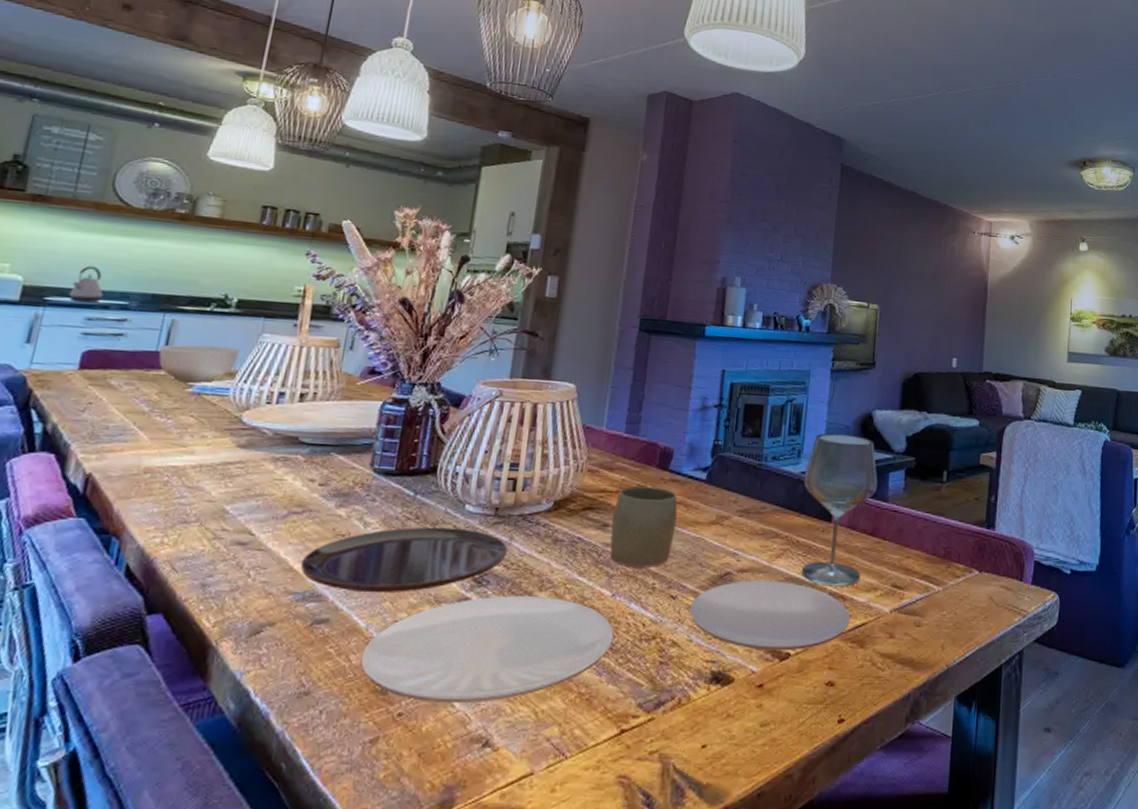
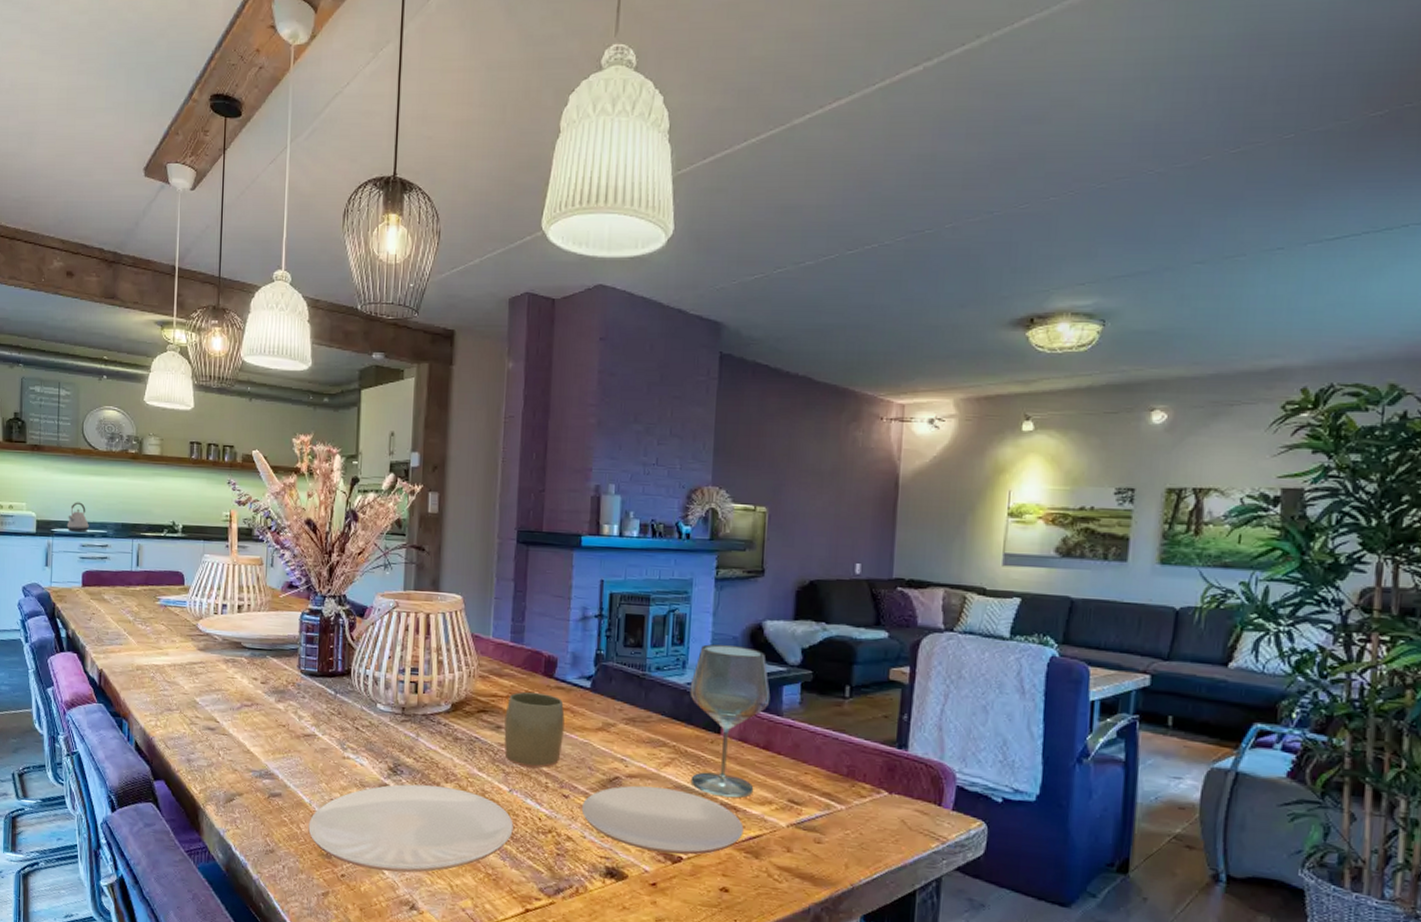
bowl: present [158,344,241,382] -> none [133,565,190,596]
plate: present [300,526,508,593] -> none [255,721,415,776]

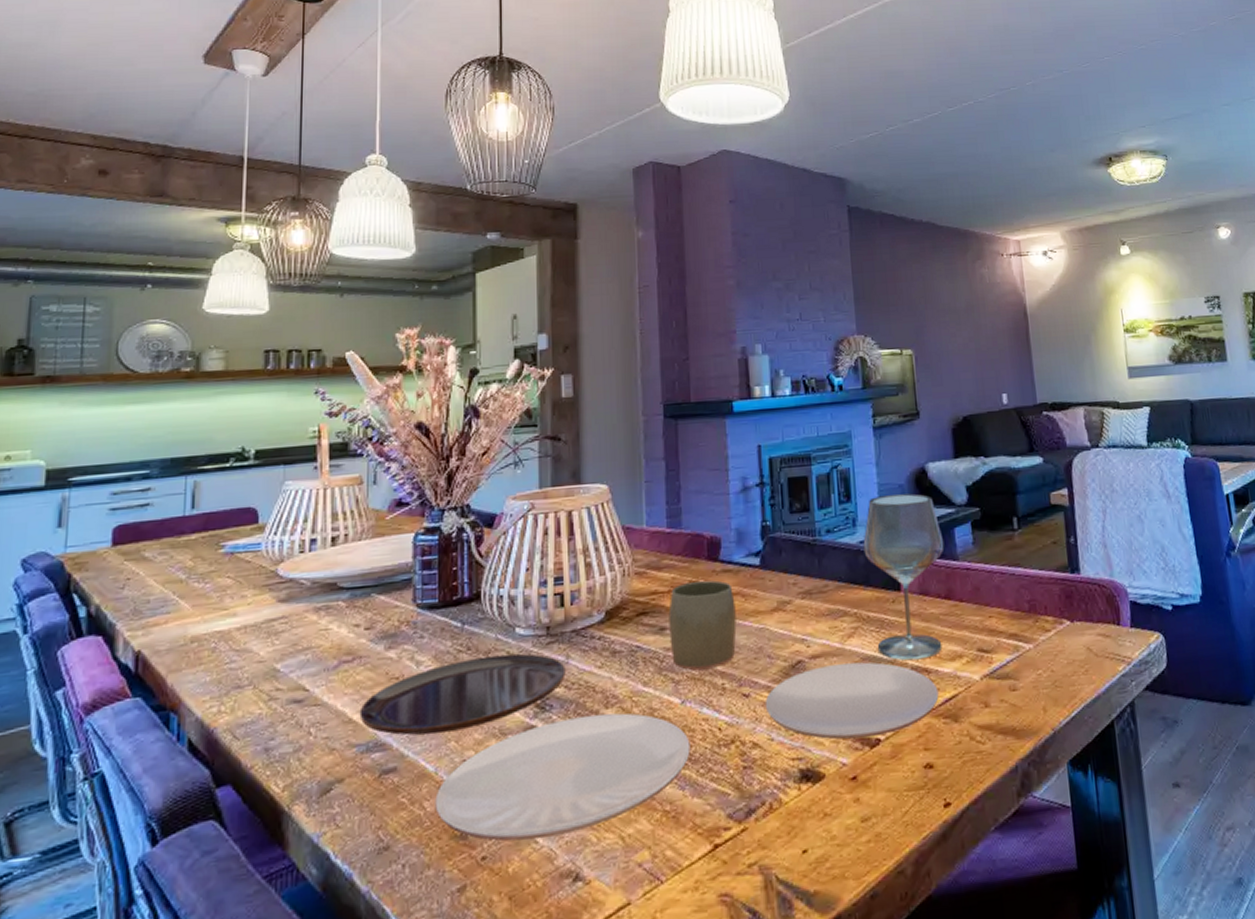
kettle: present [66,502,89,532] -> none [91,439,124,478]
plate: none [255,721,415,776] -> present [359,653,566,736]

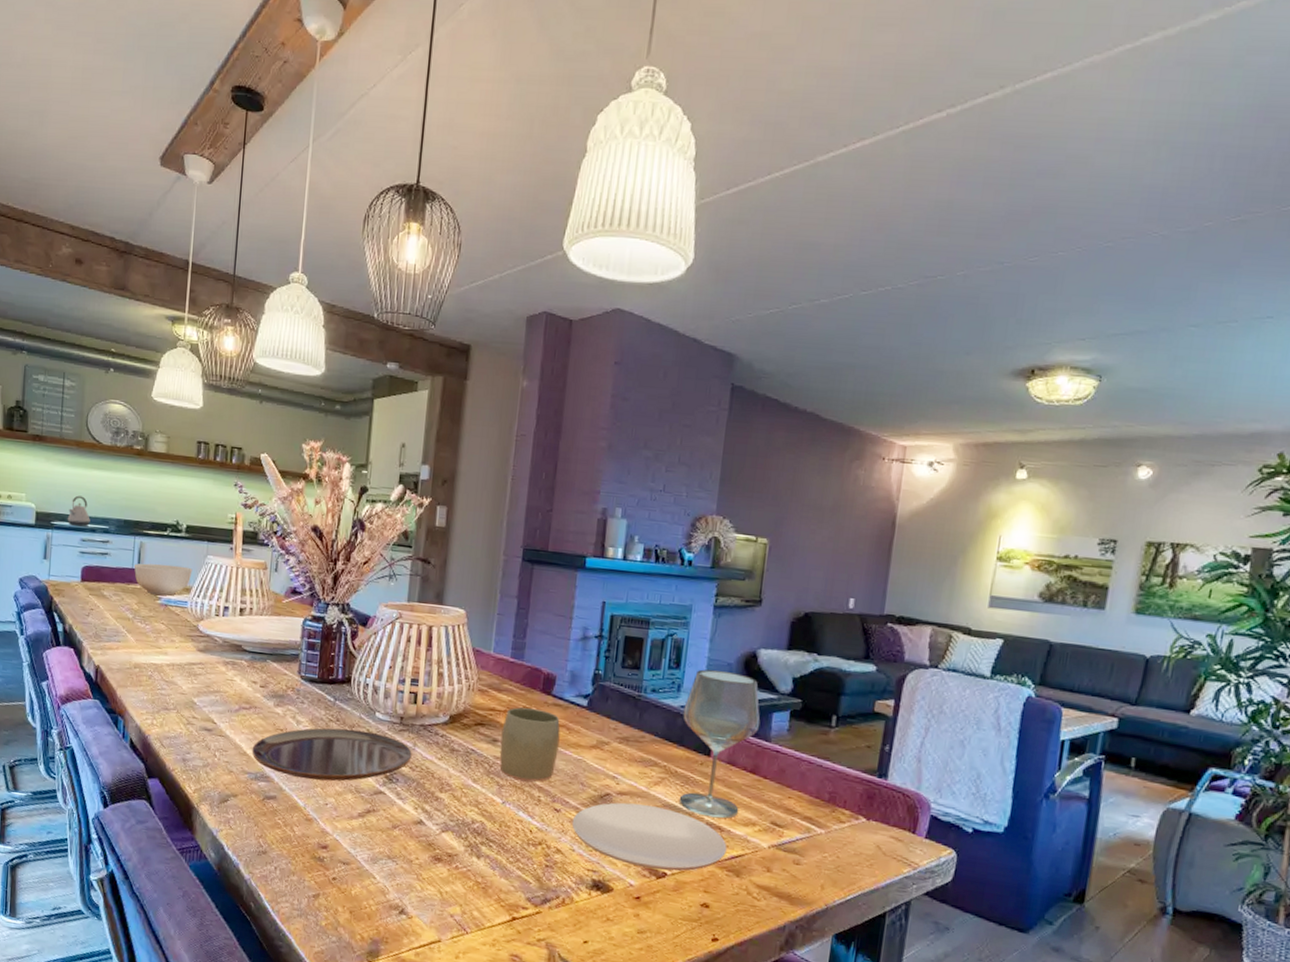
kettle: none [91,439,124,478] -> present [67,495,90,527]
bowl: none [187,500,266,543] -> present [134,563,193,596]
plate: present [435,713,691,842] -> none [302,792,505,879]

